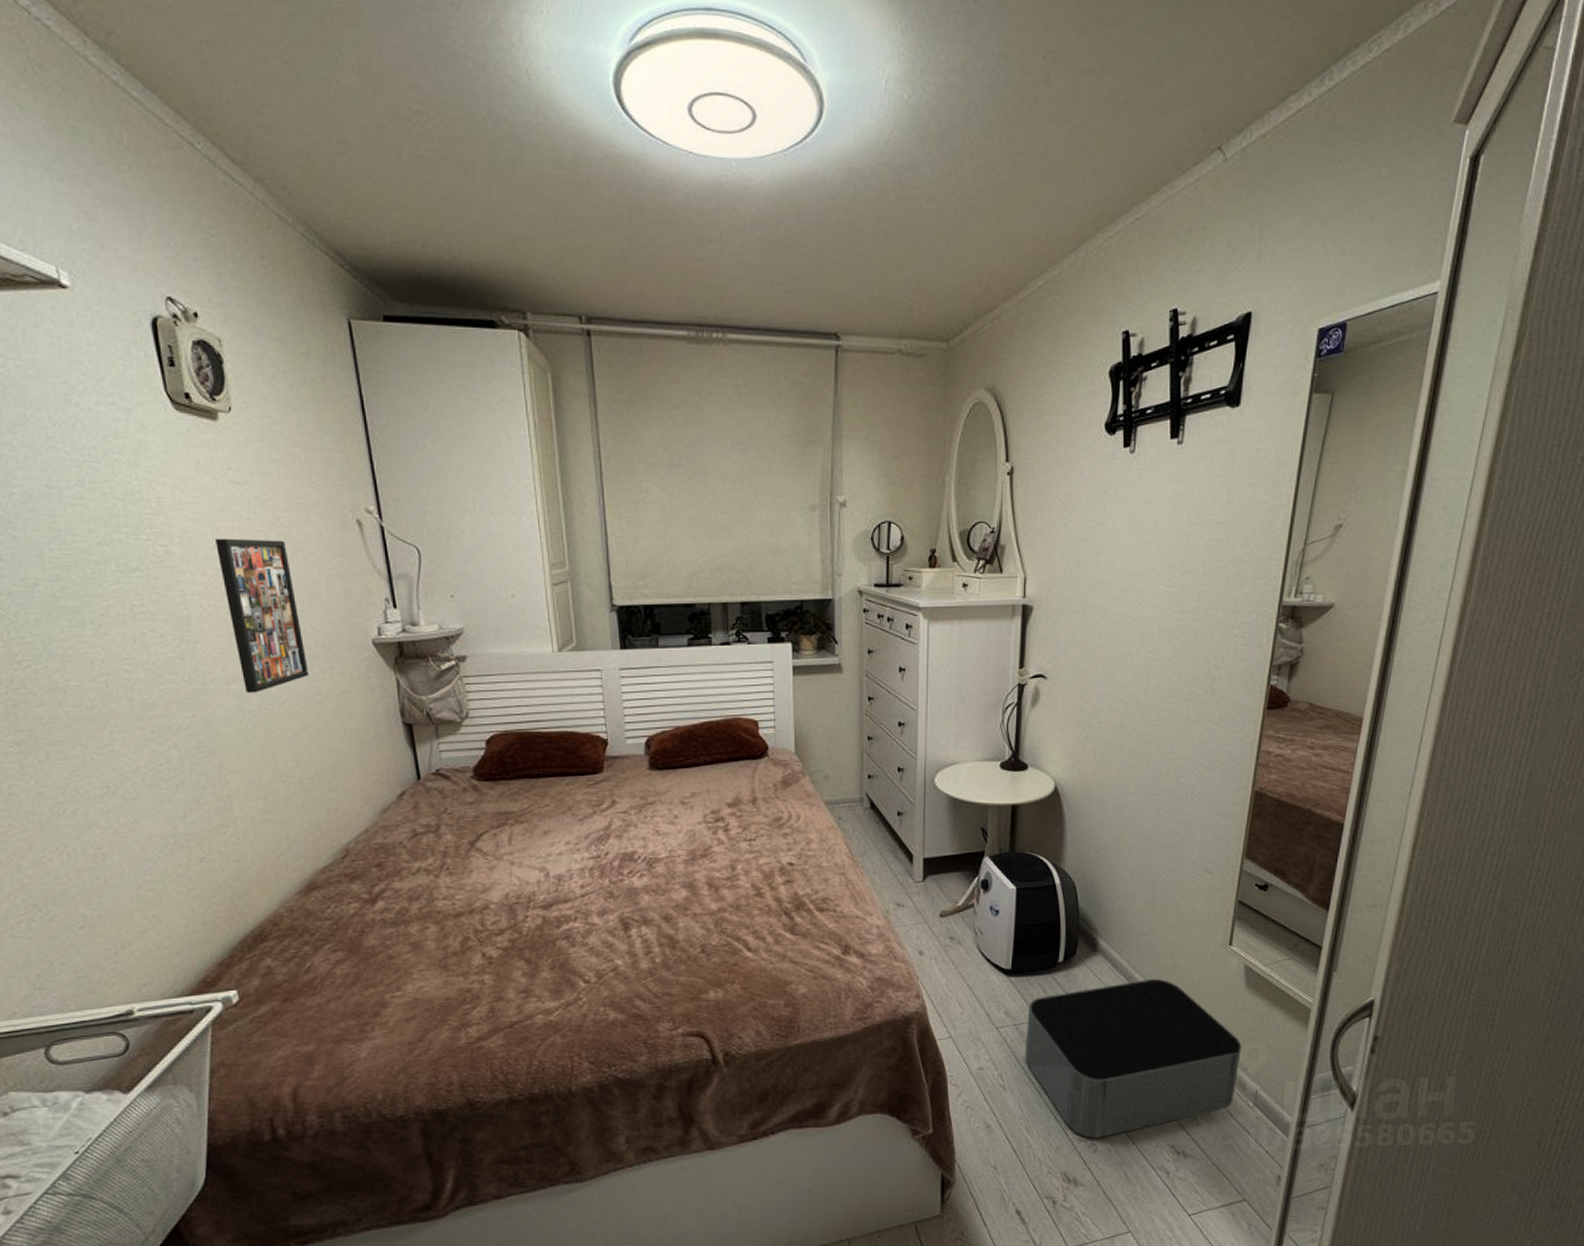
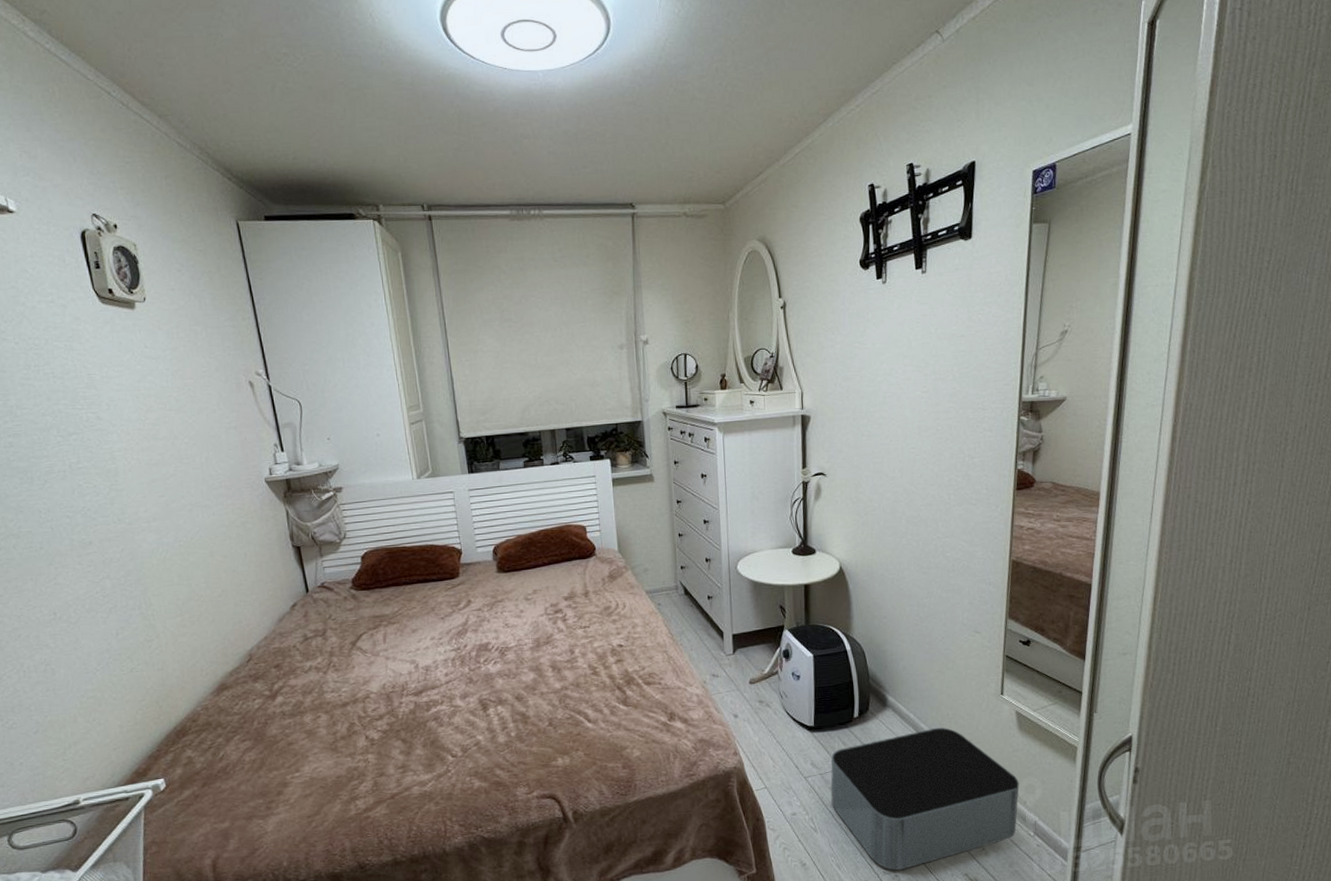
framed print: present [216,538,309,693] -> none [136,402,214,529]

